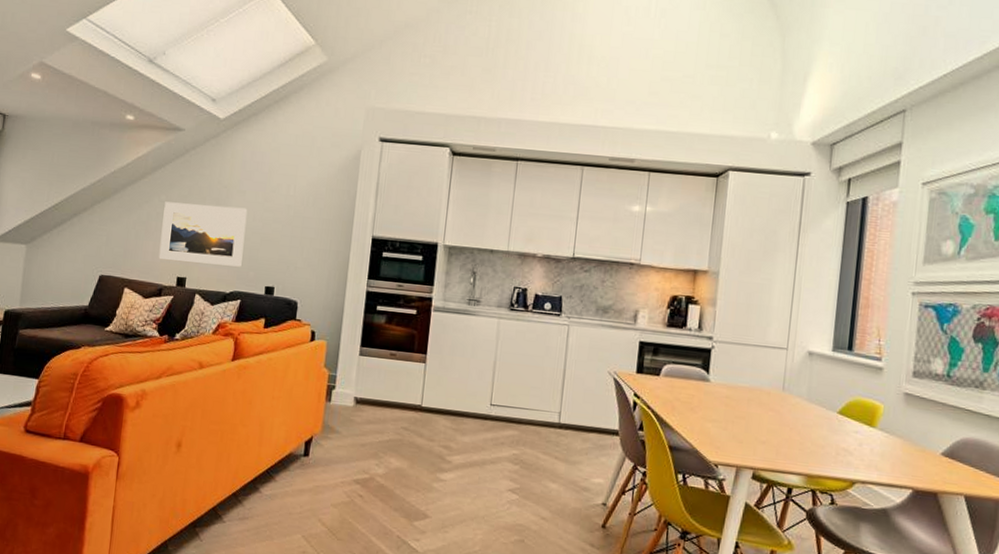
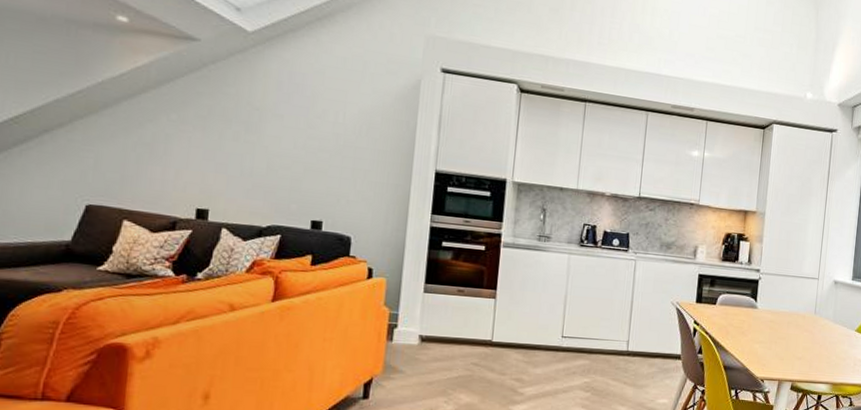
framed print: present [158,201,248,267] -> none [170,121,287,199]

